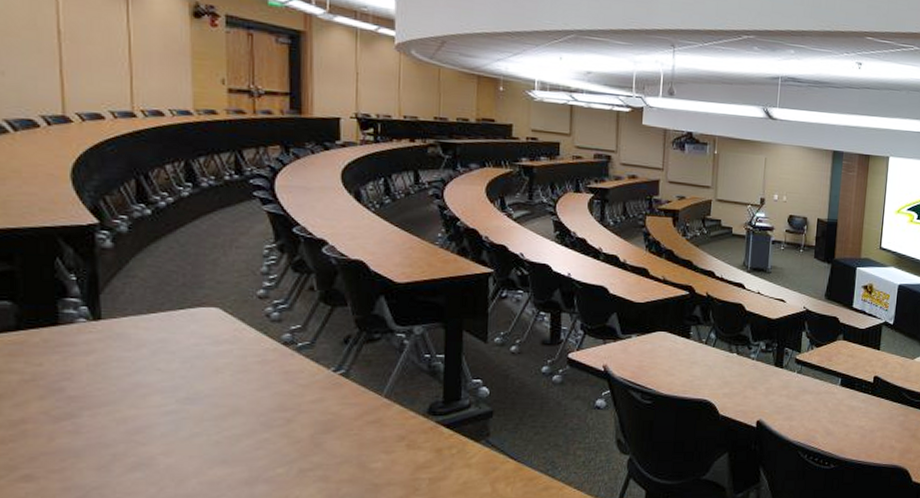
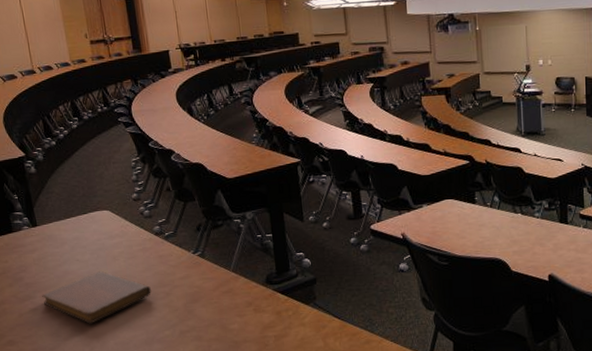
notebook: none [92,386,265,456] -> present [42,271,151,324]

